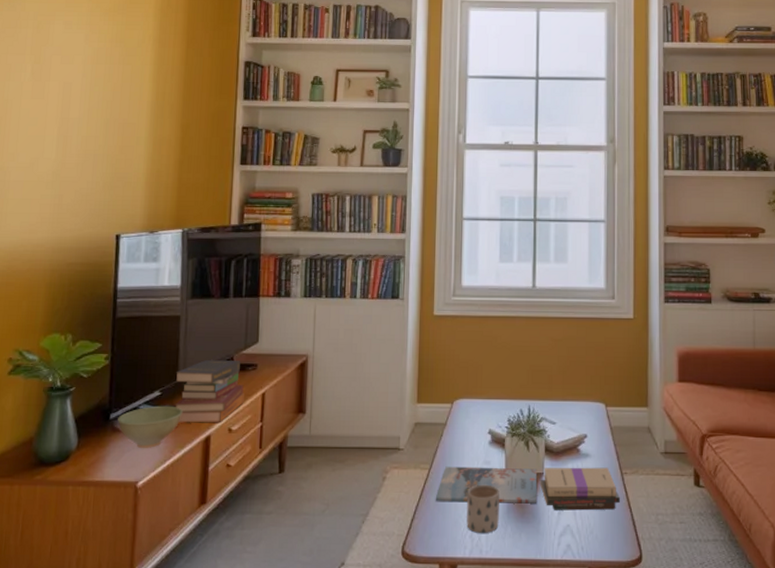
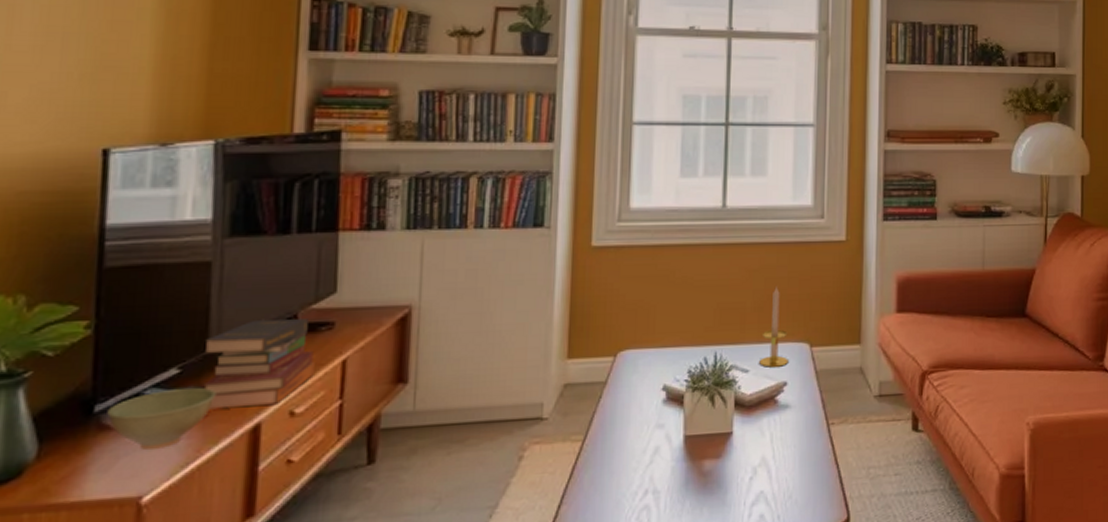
magazine: present [435,466,538,504] -> none [590,428,725,479]
mug: present [467,484,499,533] -> none [632,452,676,514]
books: present [540,467,621,511] -> none [727,419,826,476]
candle: none [564,353,588,421] -> present [759,285,788,368]

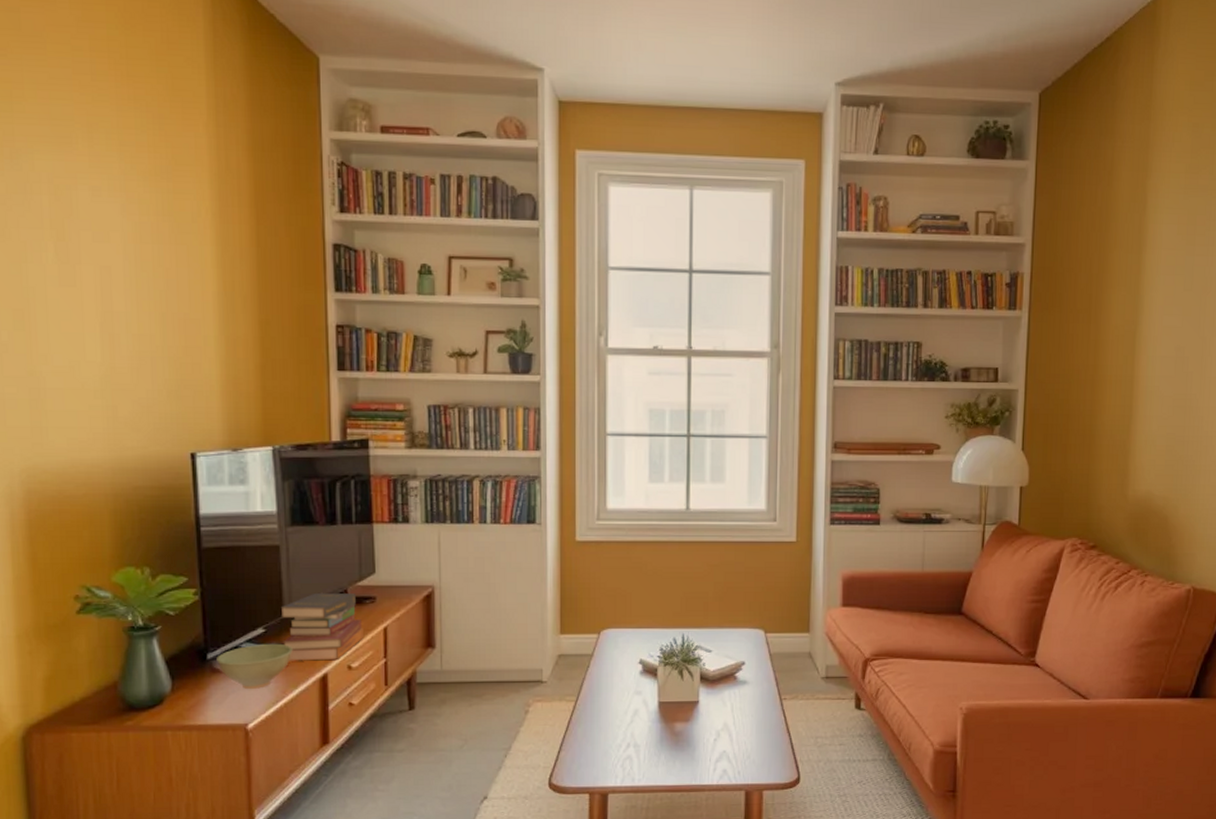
candle: present [759,285,788,368] -> none [721,579,746,649]

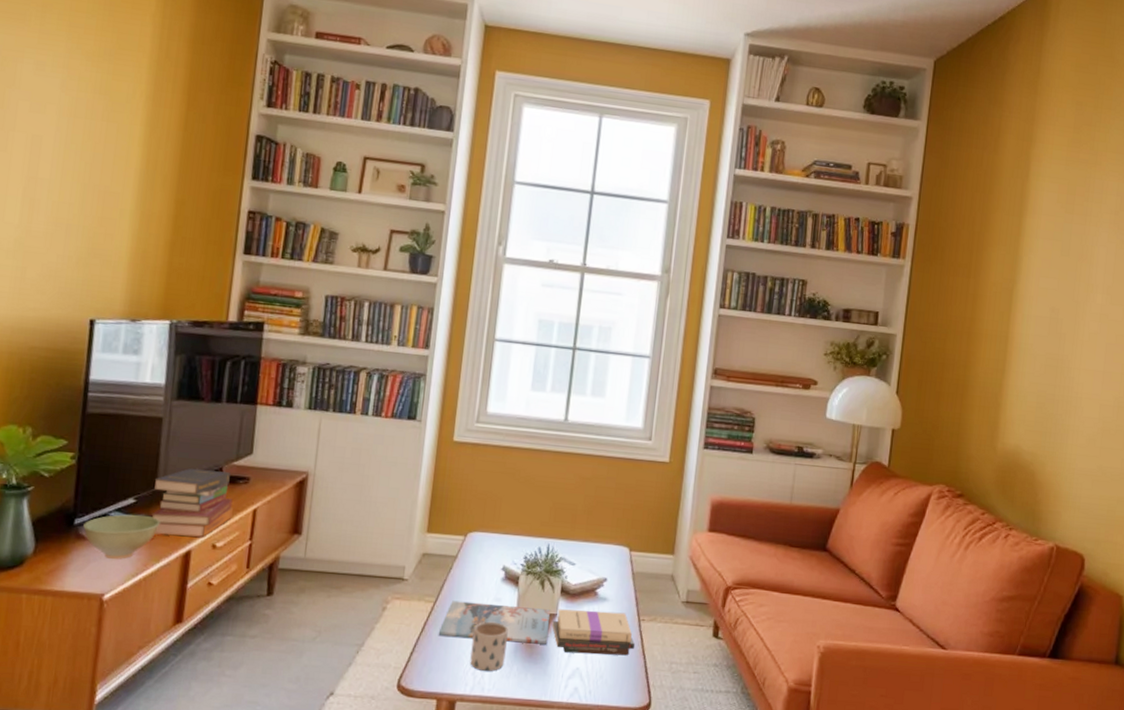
magazine: none [583,697,692,732] -> present [438,600,551,645]
mug: none [617,714,652,762] -> present [470,621,508,671]
books: none [695,694,779,737] -> present [552,609,636,656]

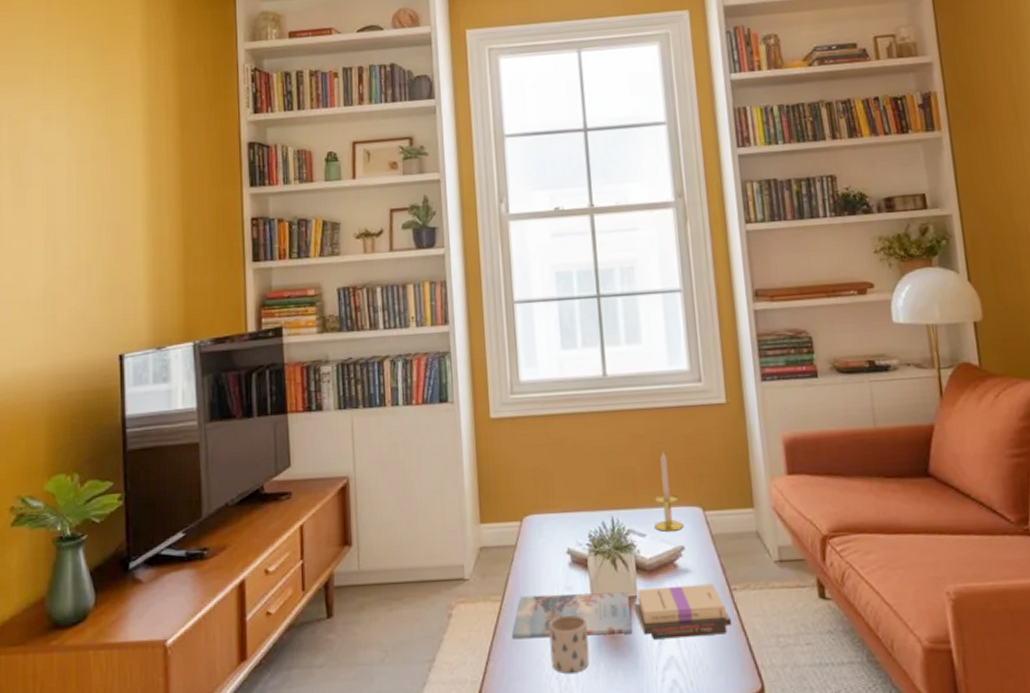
bowl: present [83,514,160,560] -> none [138,548,211,601]
books: present [151,467,233,537] -> none [199,490,280,567]
candle: none [585,494,611,565] -> present [654,450,683,532]

